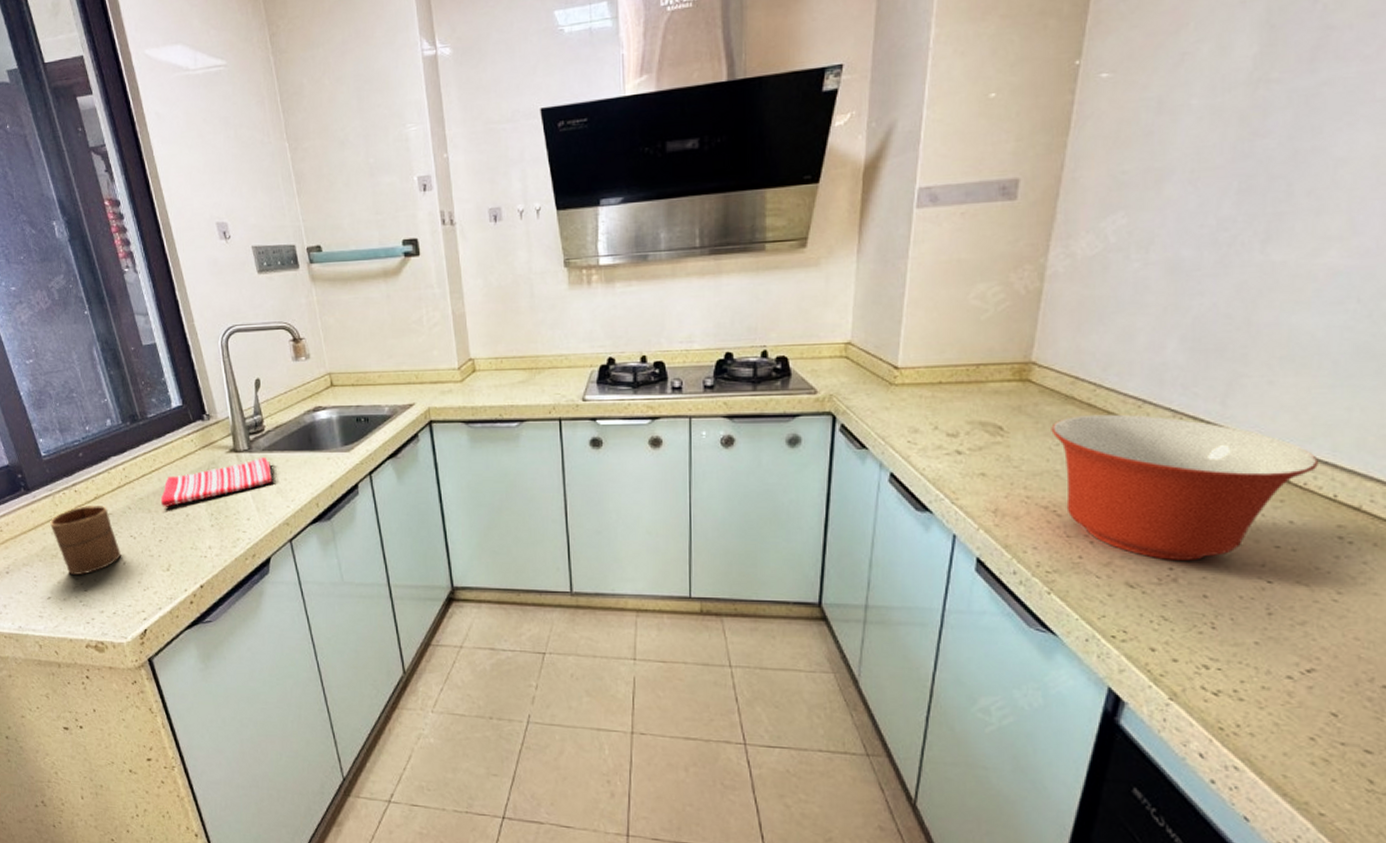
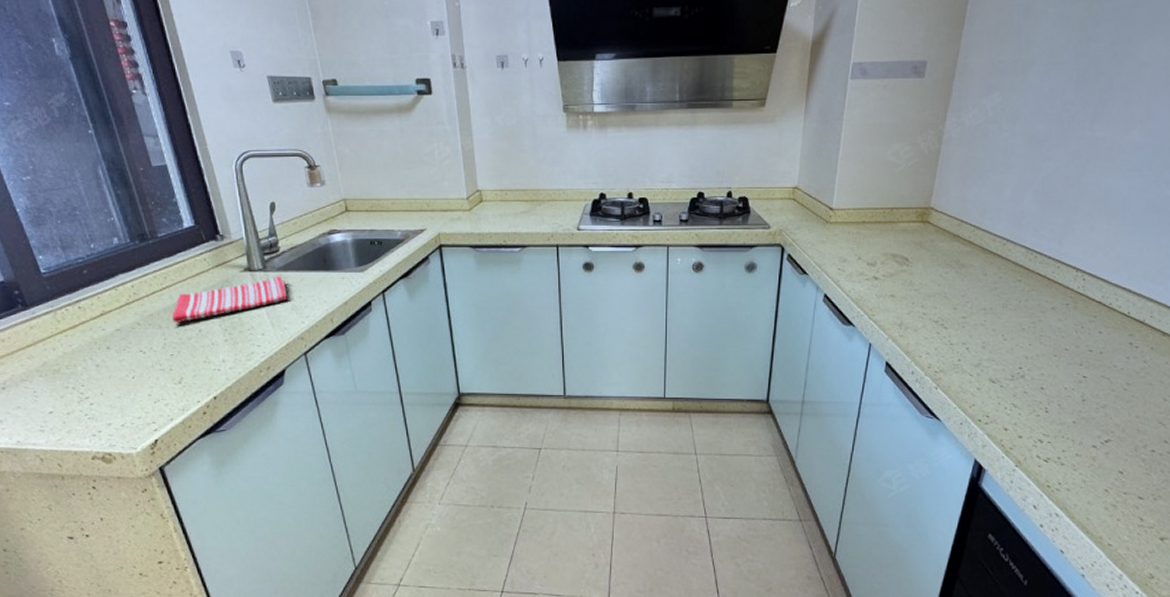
cup: present [50,506,121,575] -> none [51,322,129,389]
mixing bowl: present [1051,414,1318,560] -> none [942,250,1119,361]

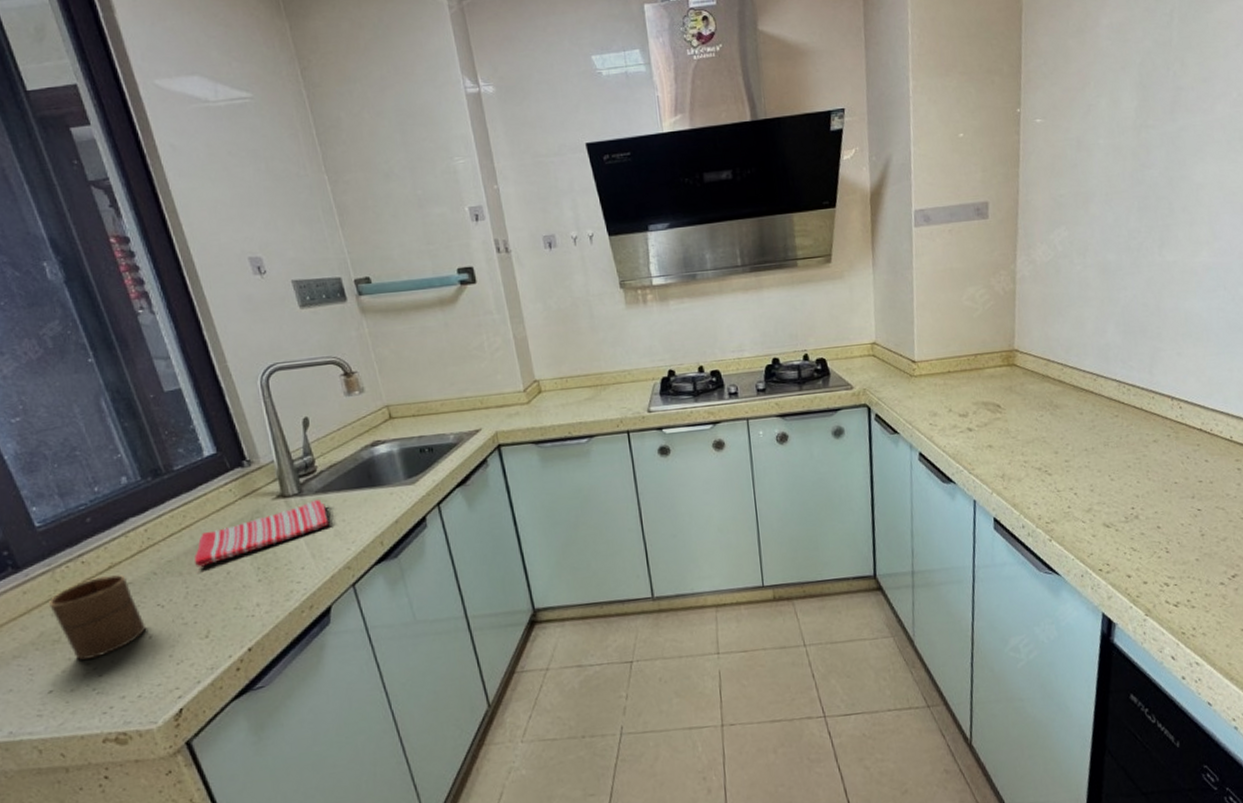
cup: none [51,322,129,389] -> present [49,575,145,660]

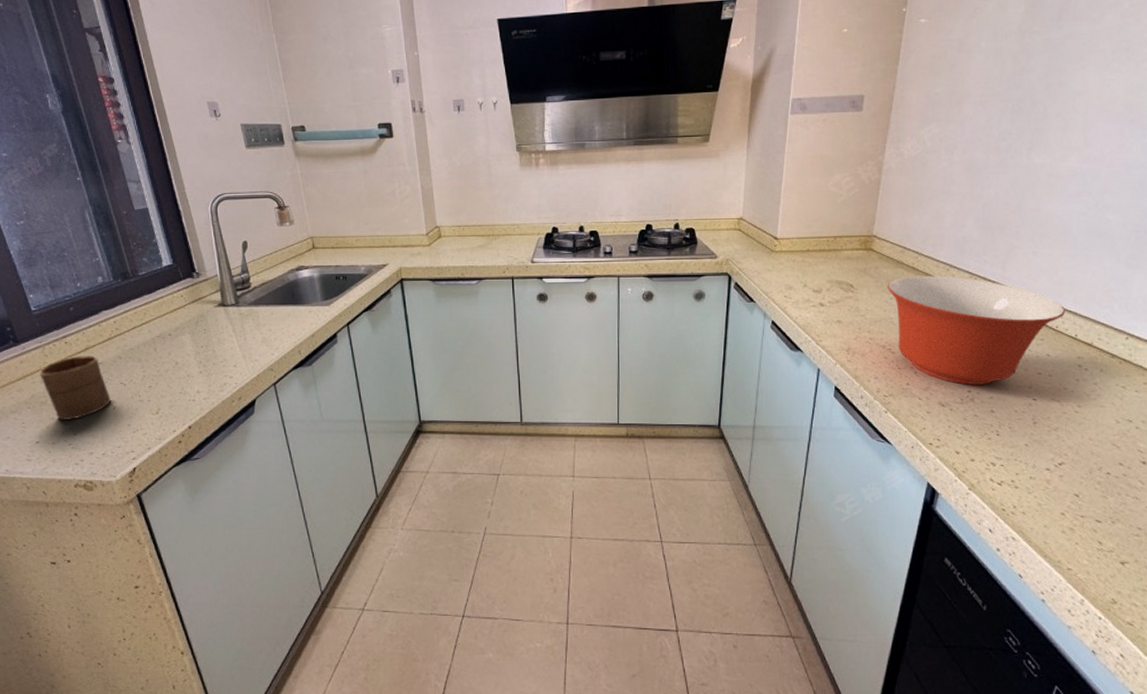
dish towel: present [195,500,328,567] -> none [151,311,258,356]
mixing bowl: none [1035,386,1217,502] -> present [887,275,1065,385]

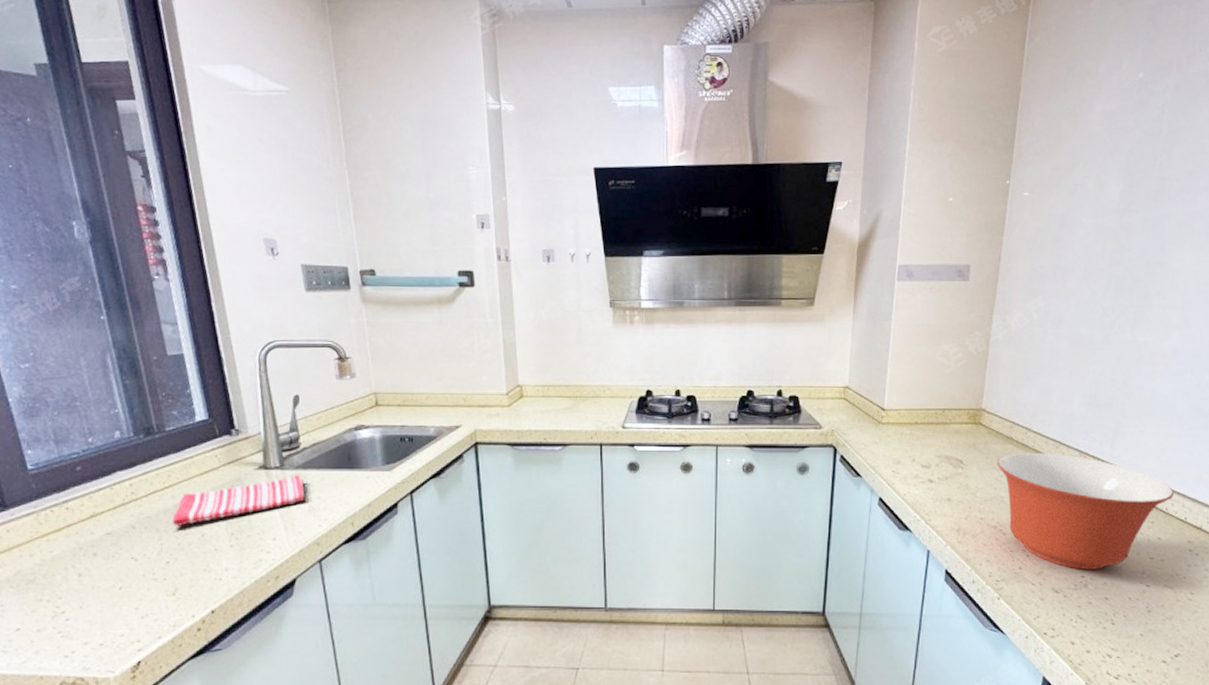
cup: present [40,356,111,420] -> none [29,525,117,602]
dish towel: none [151,311,258,356] -> present [173,475,305,526]

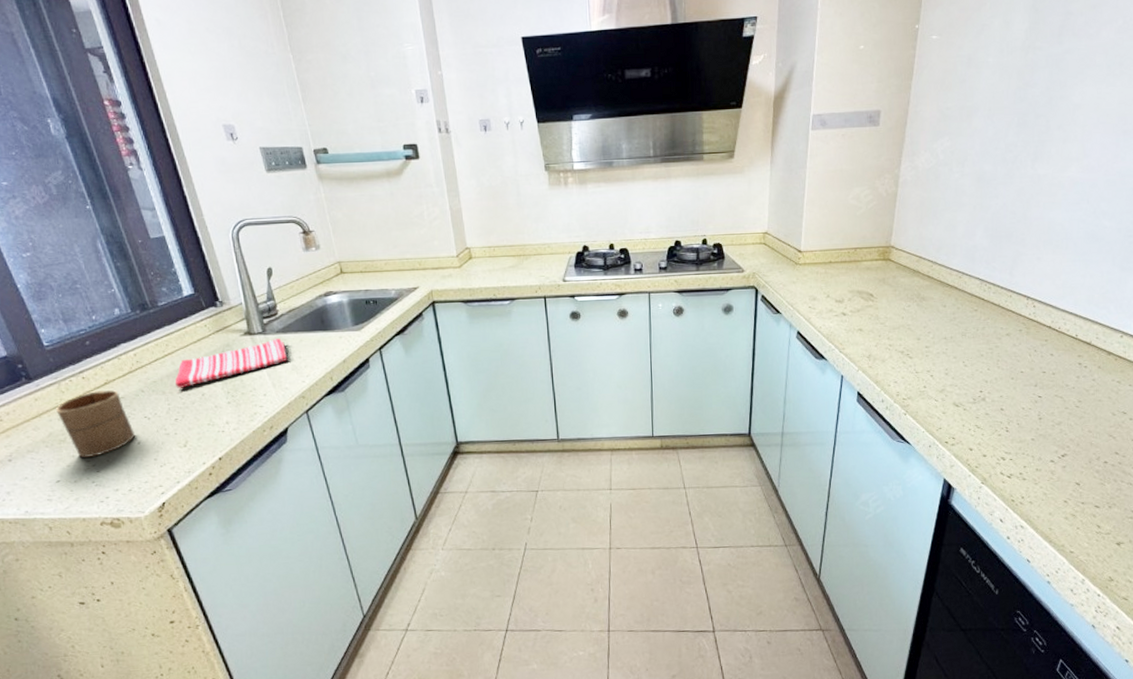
cup: none [29,525,117,602] -> present [56,390,135,457]
mixing bowl: present [997,452,1174,570] -> none [904,283,1066,386]

